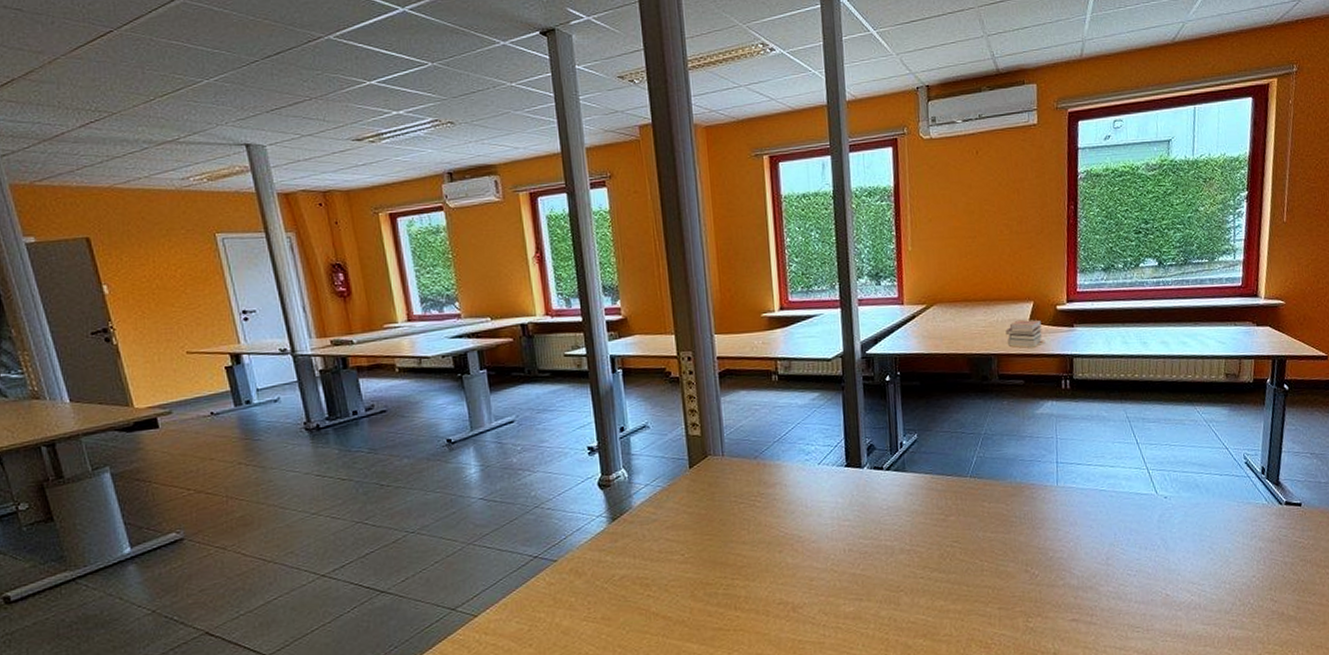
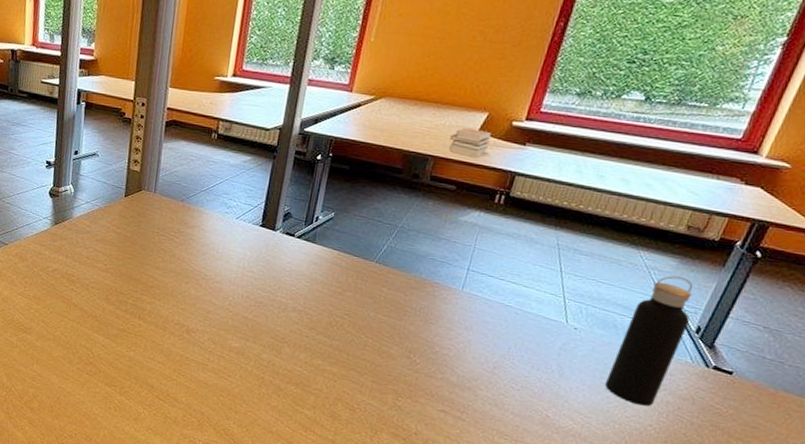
water bottle: none [1205,423,1254,559] -> present [605,276,694,406]

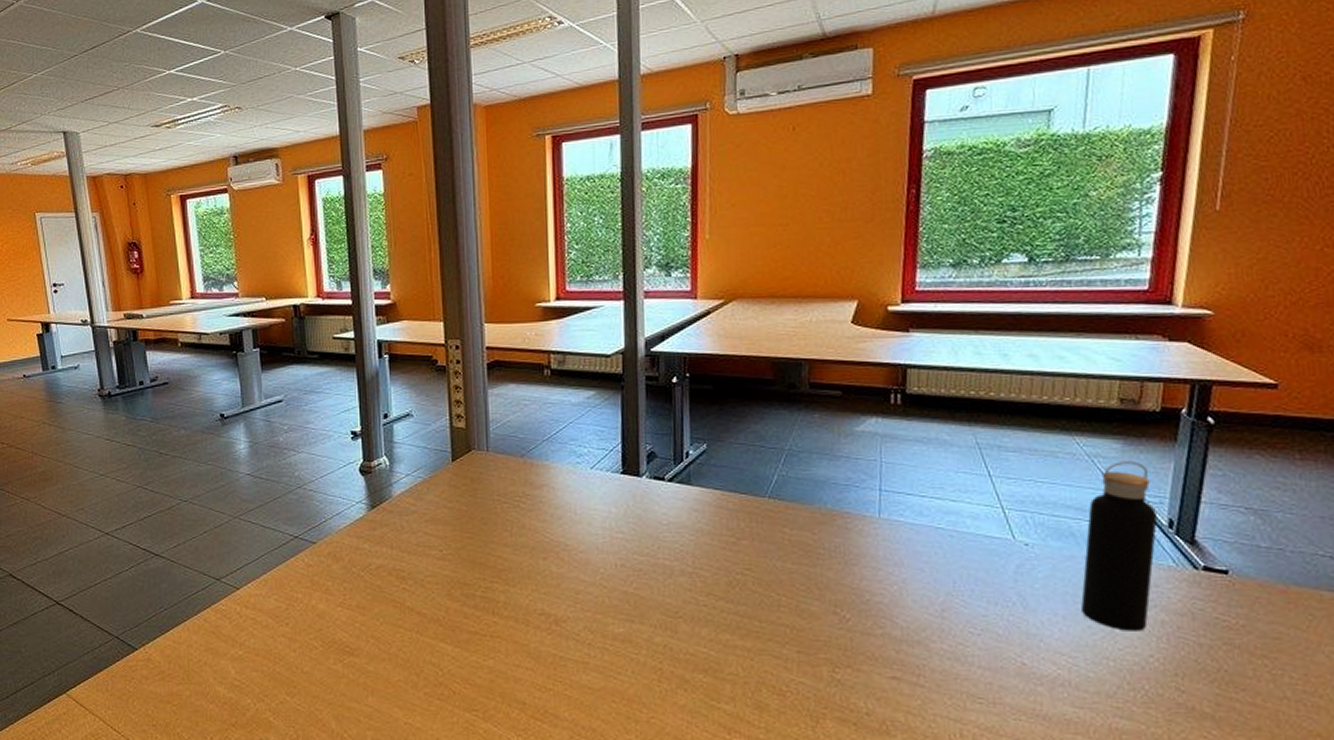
books: present [449,127,491,159] -> none [821,320,872,356]

